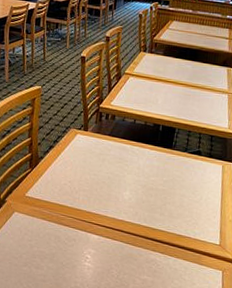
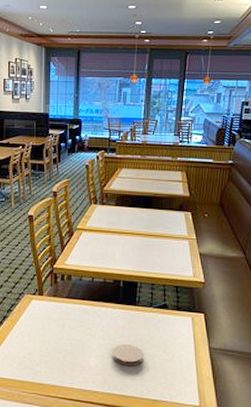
coaster: none [145,182,174,203] -> present [112,343,143,365]

